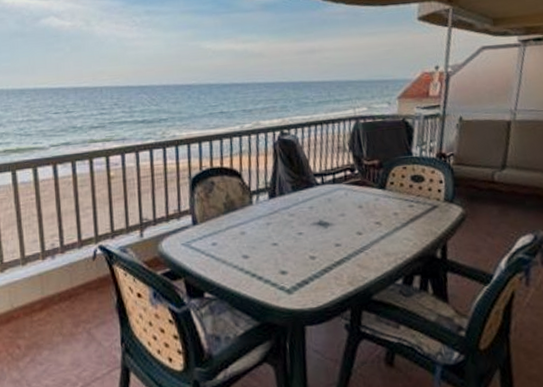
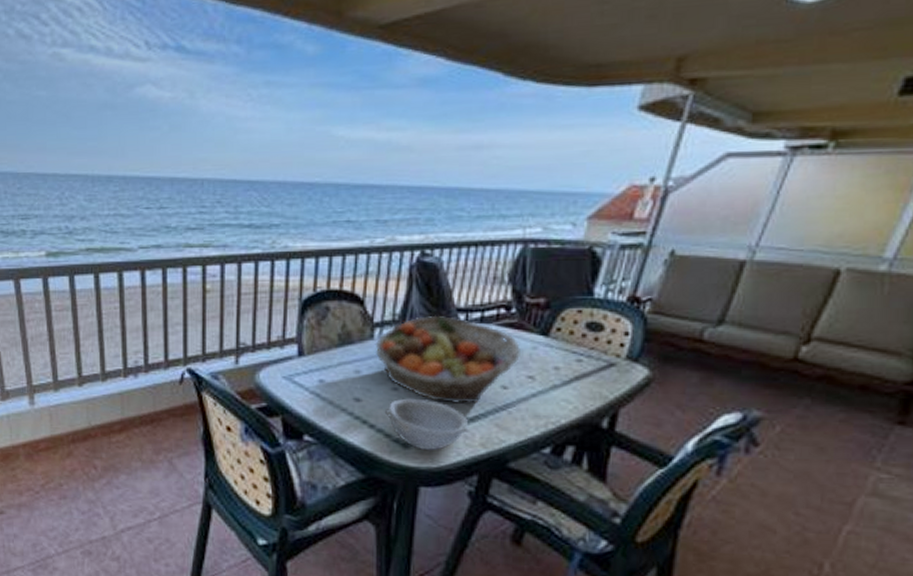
fruit basket: none [254,180,368,251] -> present [375,315,522,404]
bowl: none [268,249,338,294] -> present [384,398,469,450]

